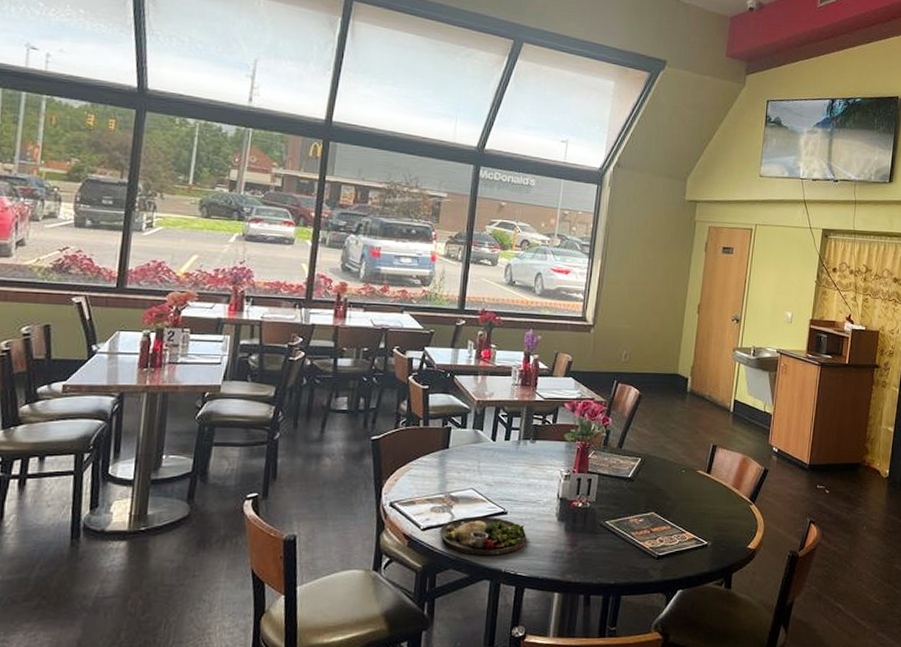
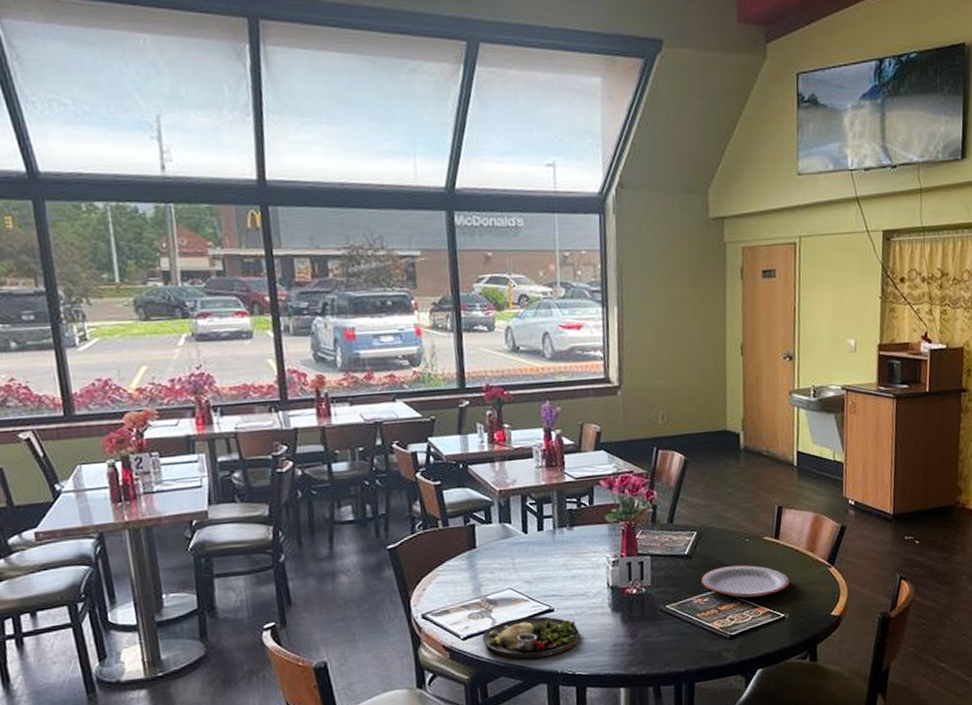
plate: none [639,493,715,524] -> present [701,565,790,598]

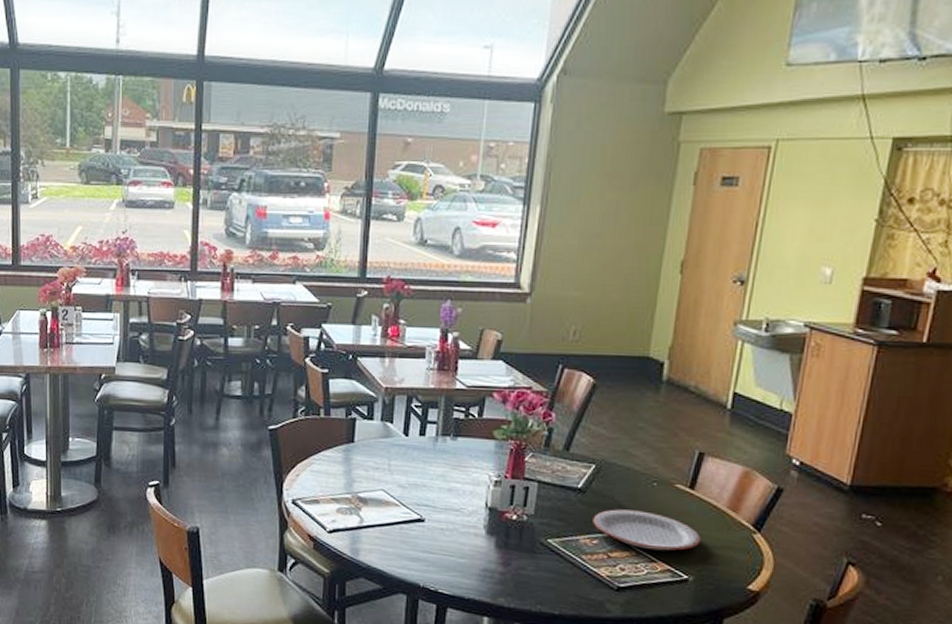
dinner plate: present [482,616,580,659] -> none [348,521,449,568]

